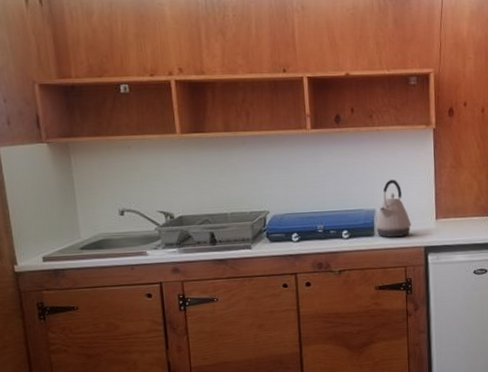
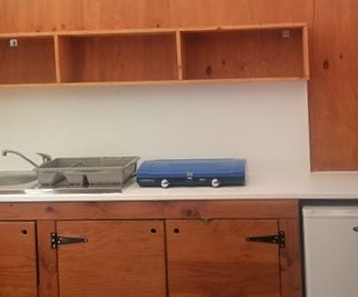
kettle: present [375,179,411,238] -> none [246,129,284,188]

